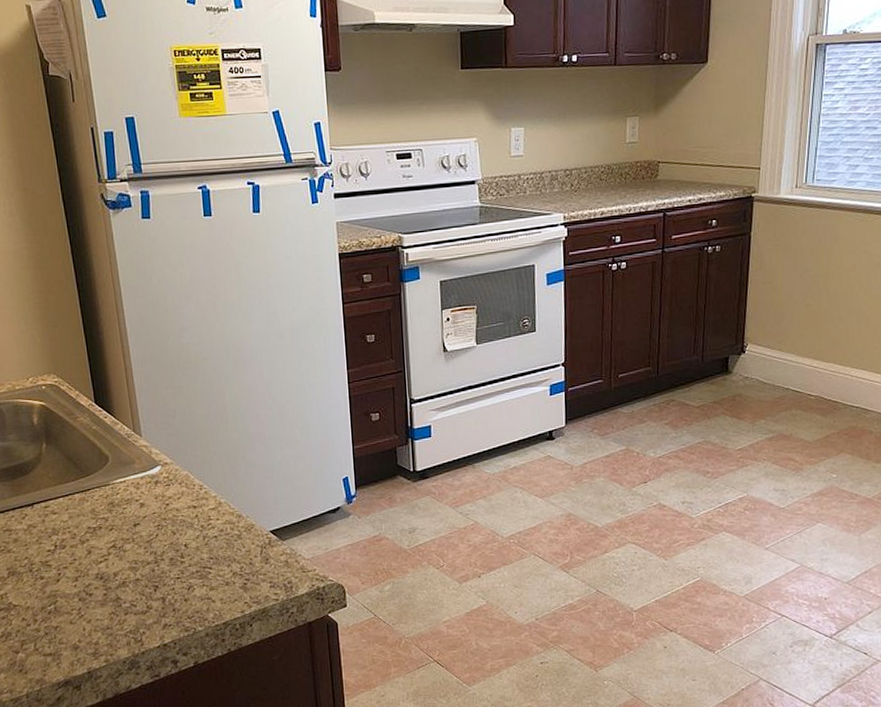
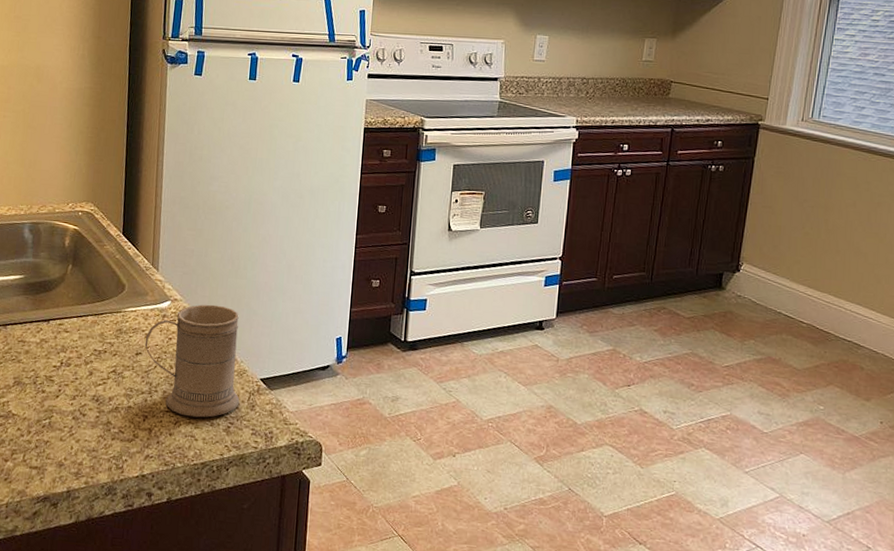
mug: none [140,462,253,580] -> present [144,304,240,418]

